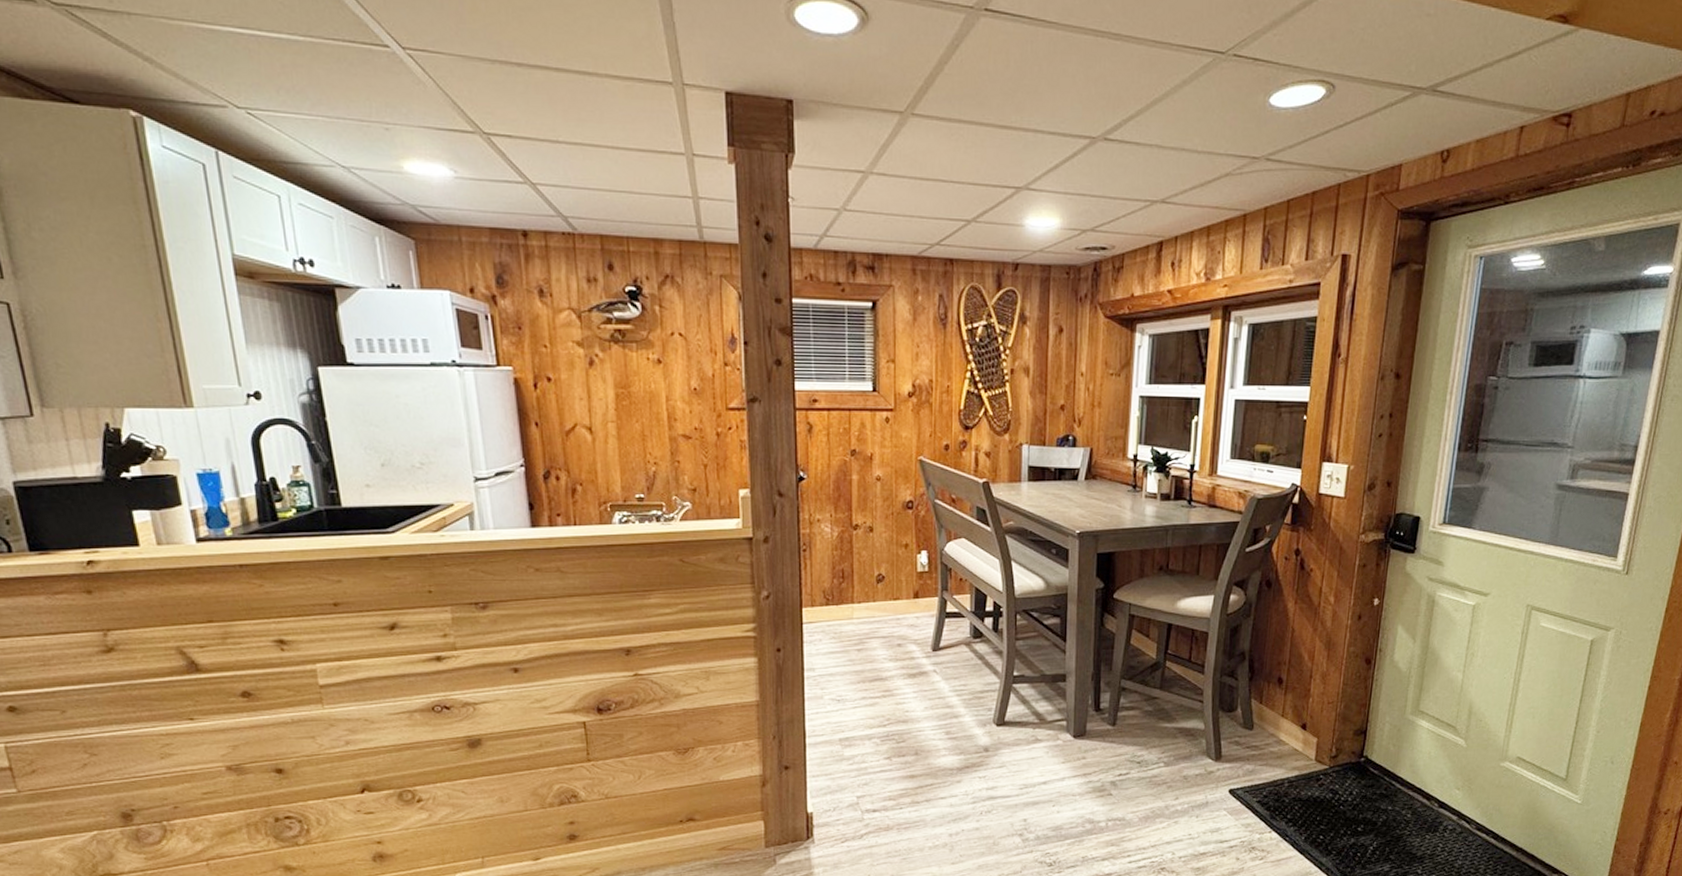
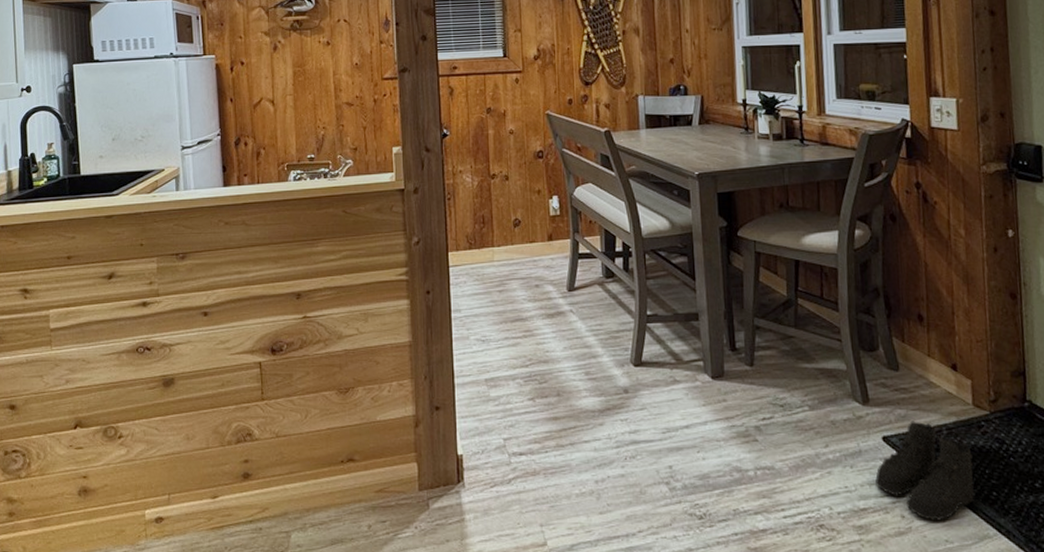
boots: none [1217,775,1307,863] -> present [875,421,974,522]

